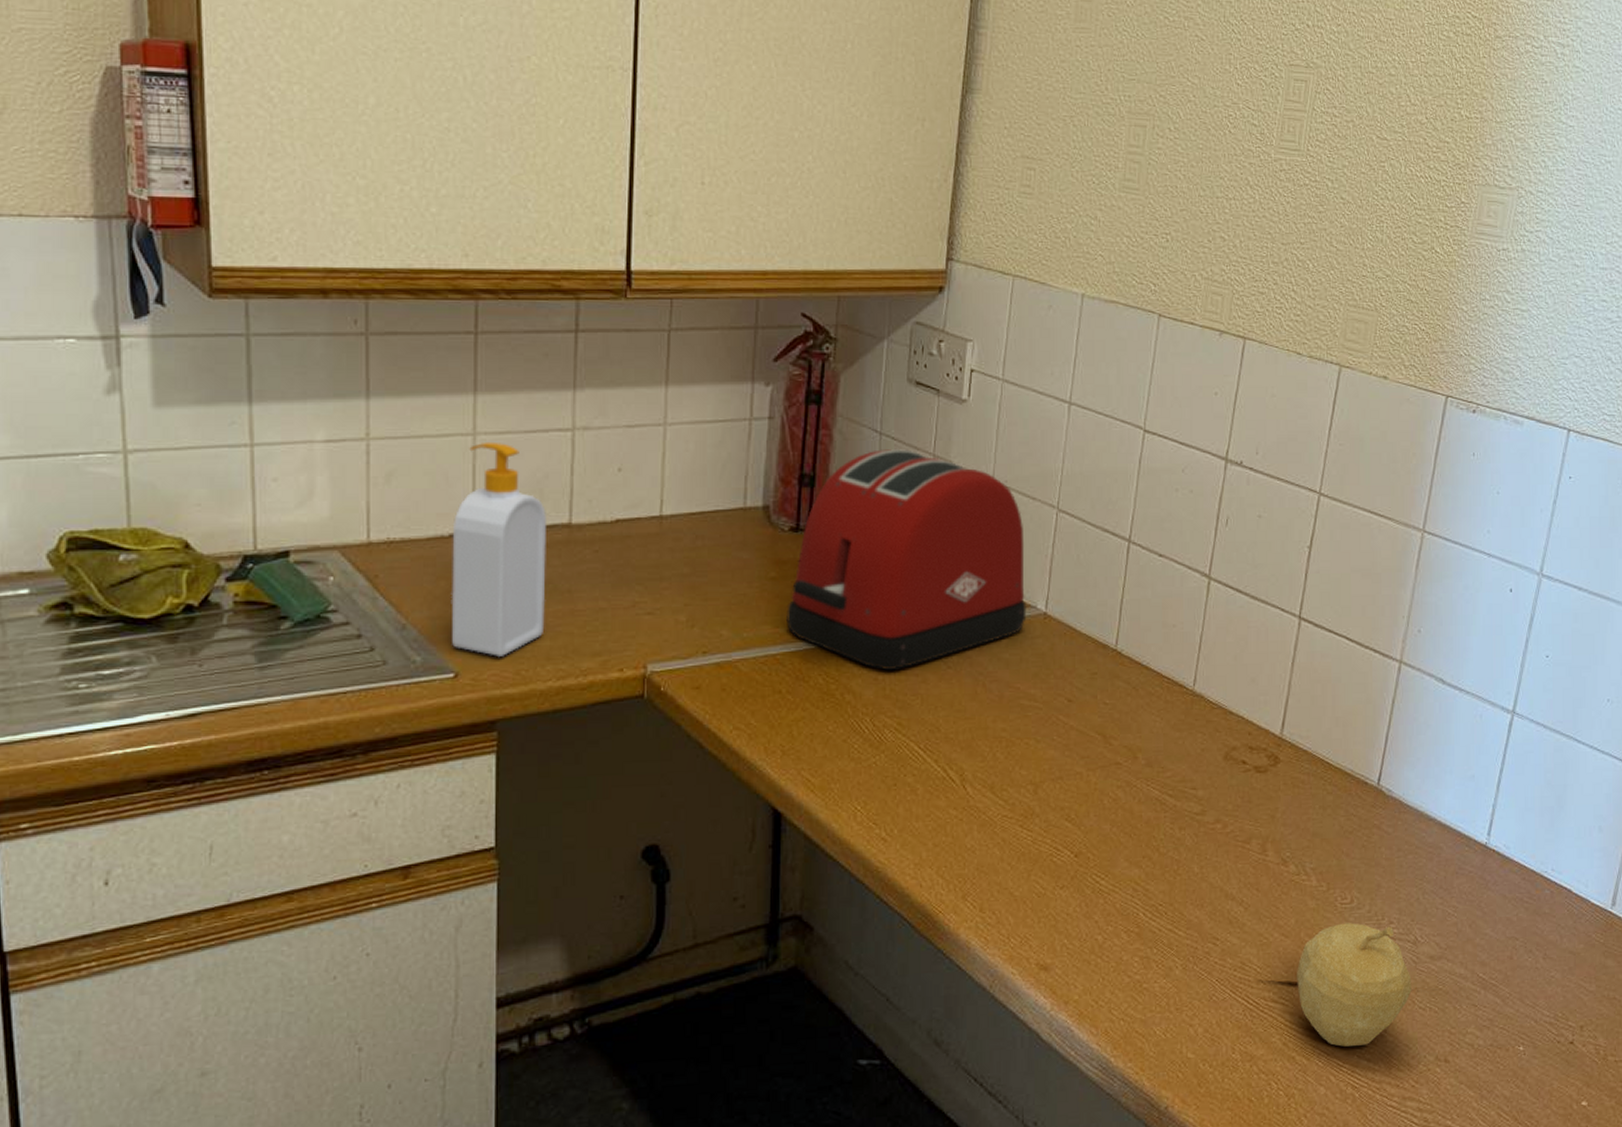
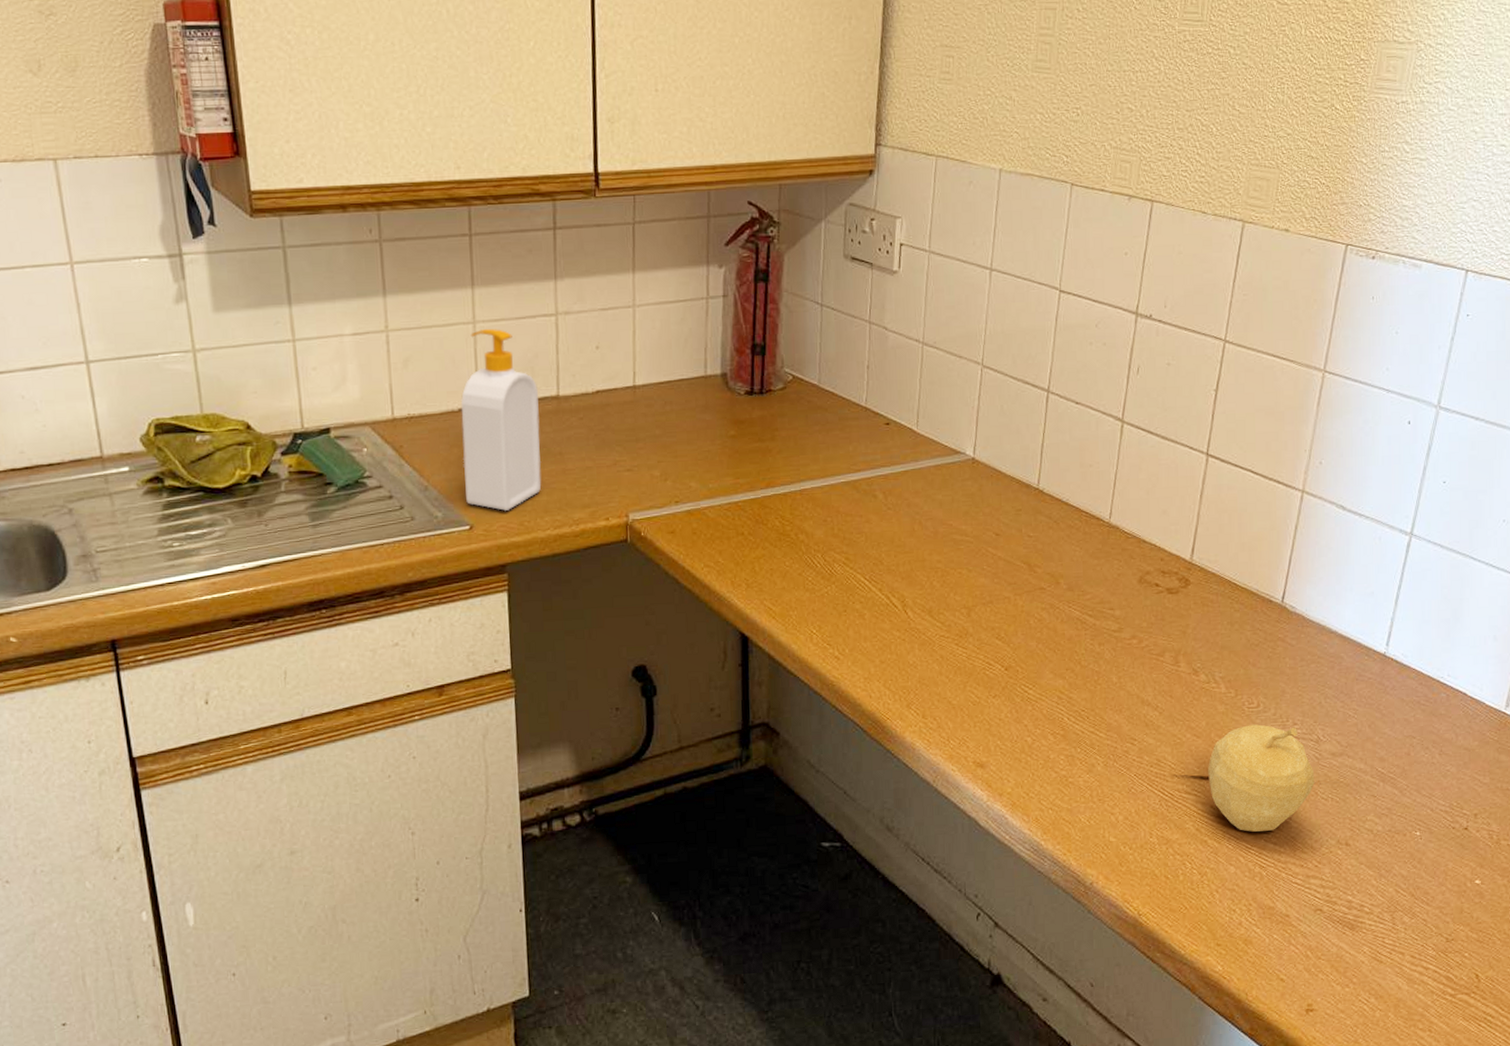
toaster: present [786,448,1027,670] -> none [745,317,957,512]

